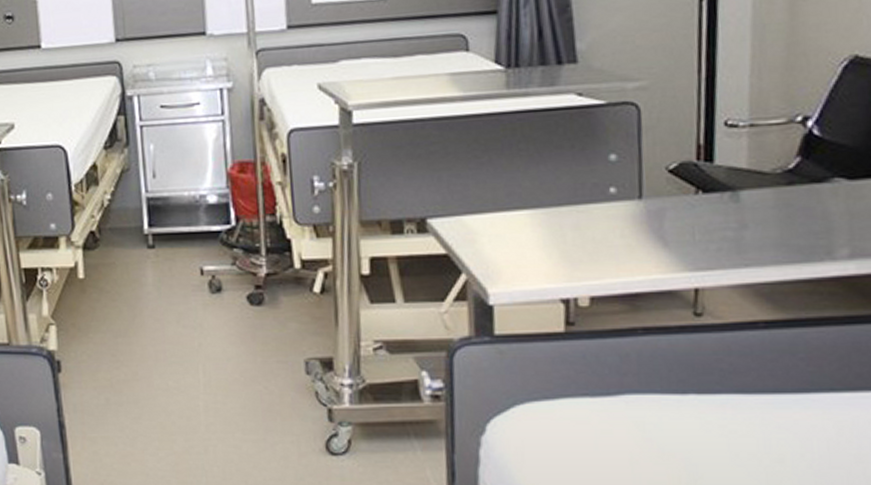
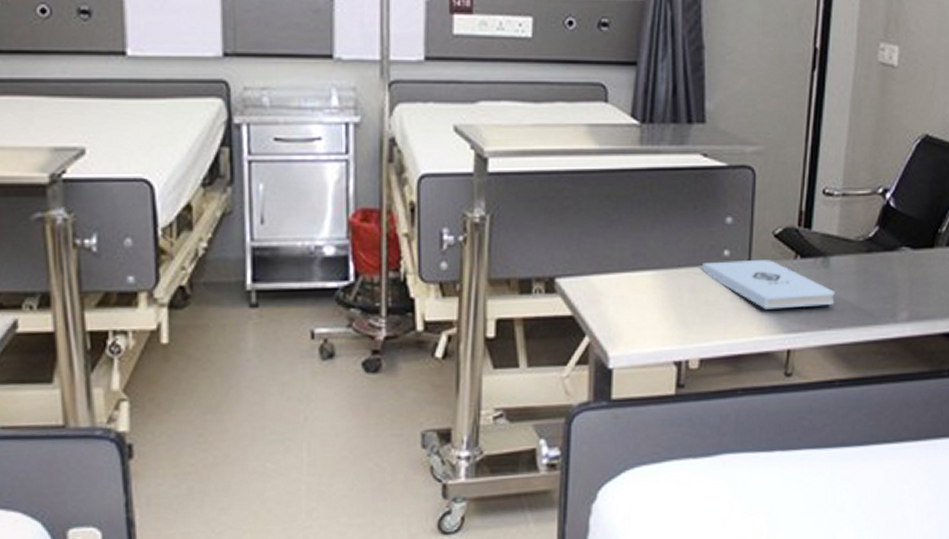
notepad: none [586,196,750,247] -> present [702,260,835,310]

